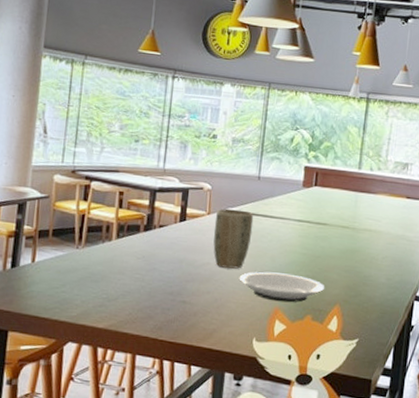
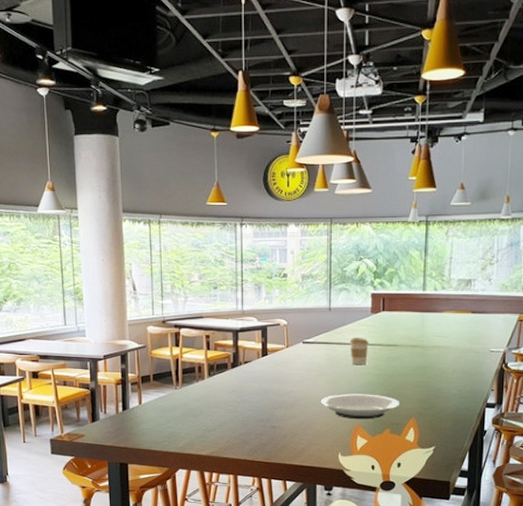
plant pot: present [213,208,254,269] -> none [293,340,329,394]
coffee cup: none [276,210,298,242] -> present [349,337,369,365]

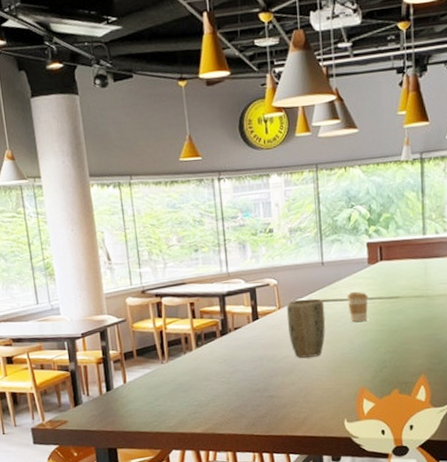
plant pot: none [293,340,329,394] -> present [286,298,326,358]
plate: present [320,394,399,420] -> none [320,352,407,382]

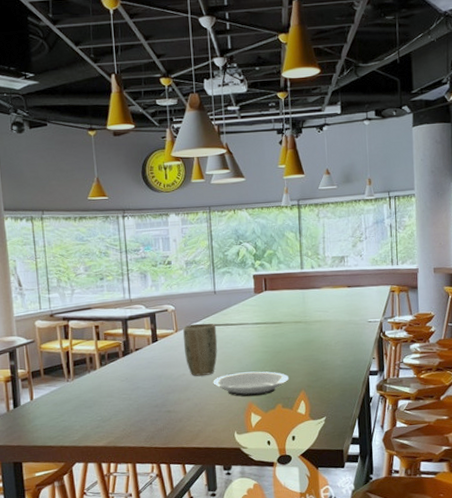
plate: none [320,352,407,382] -> present [213,371,289,397]
coffee cup: present [347,291,368,322] -> none [236,317,255,344]

